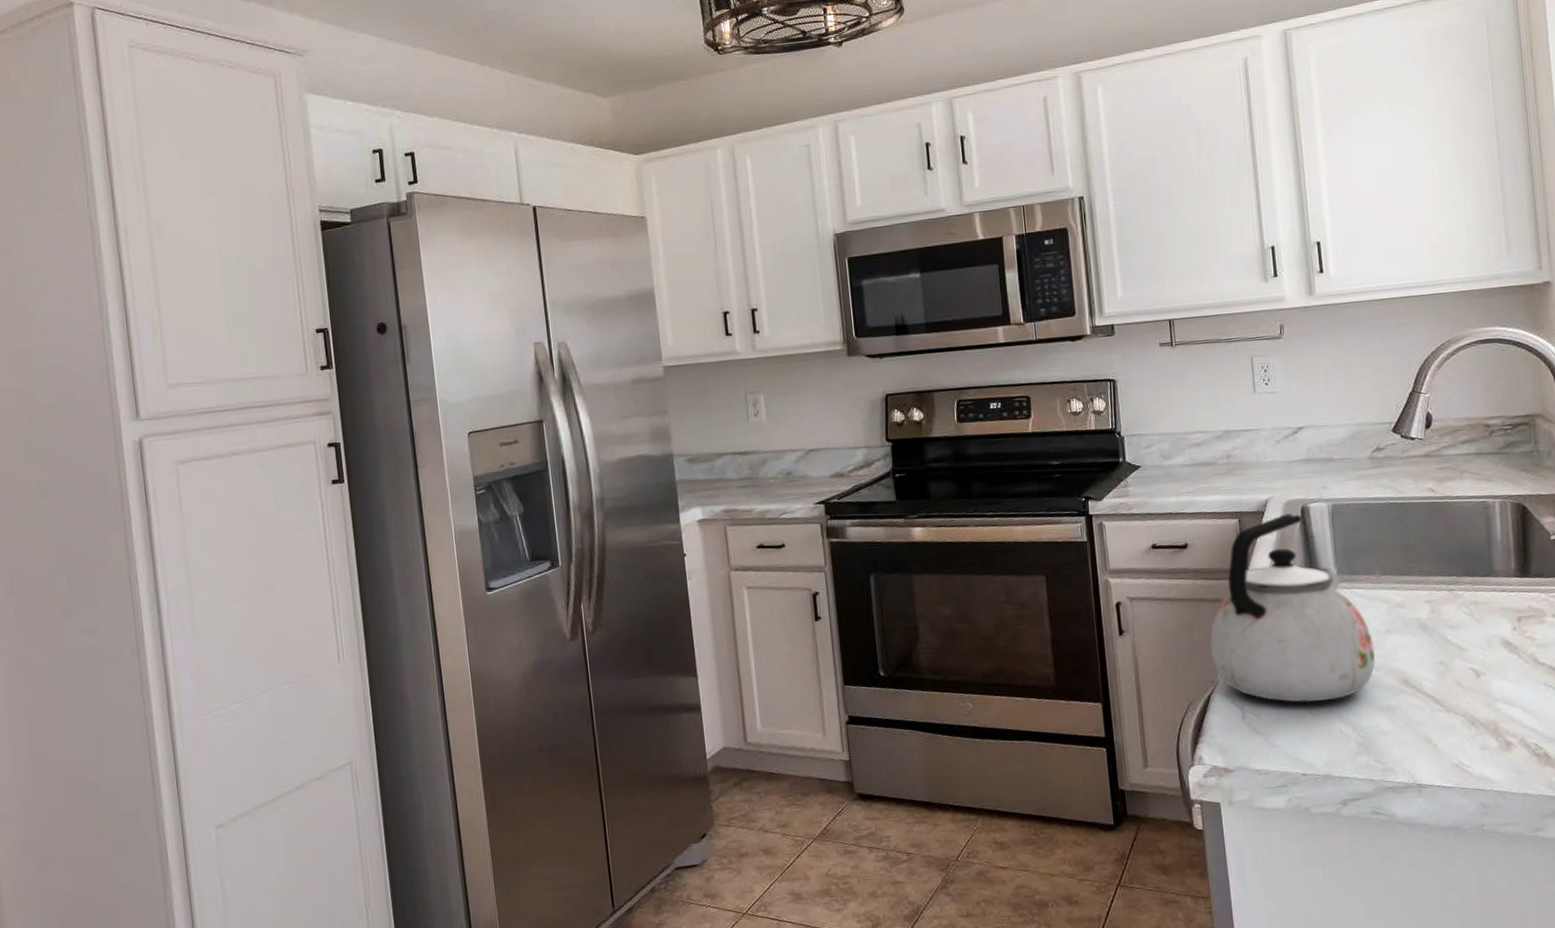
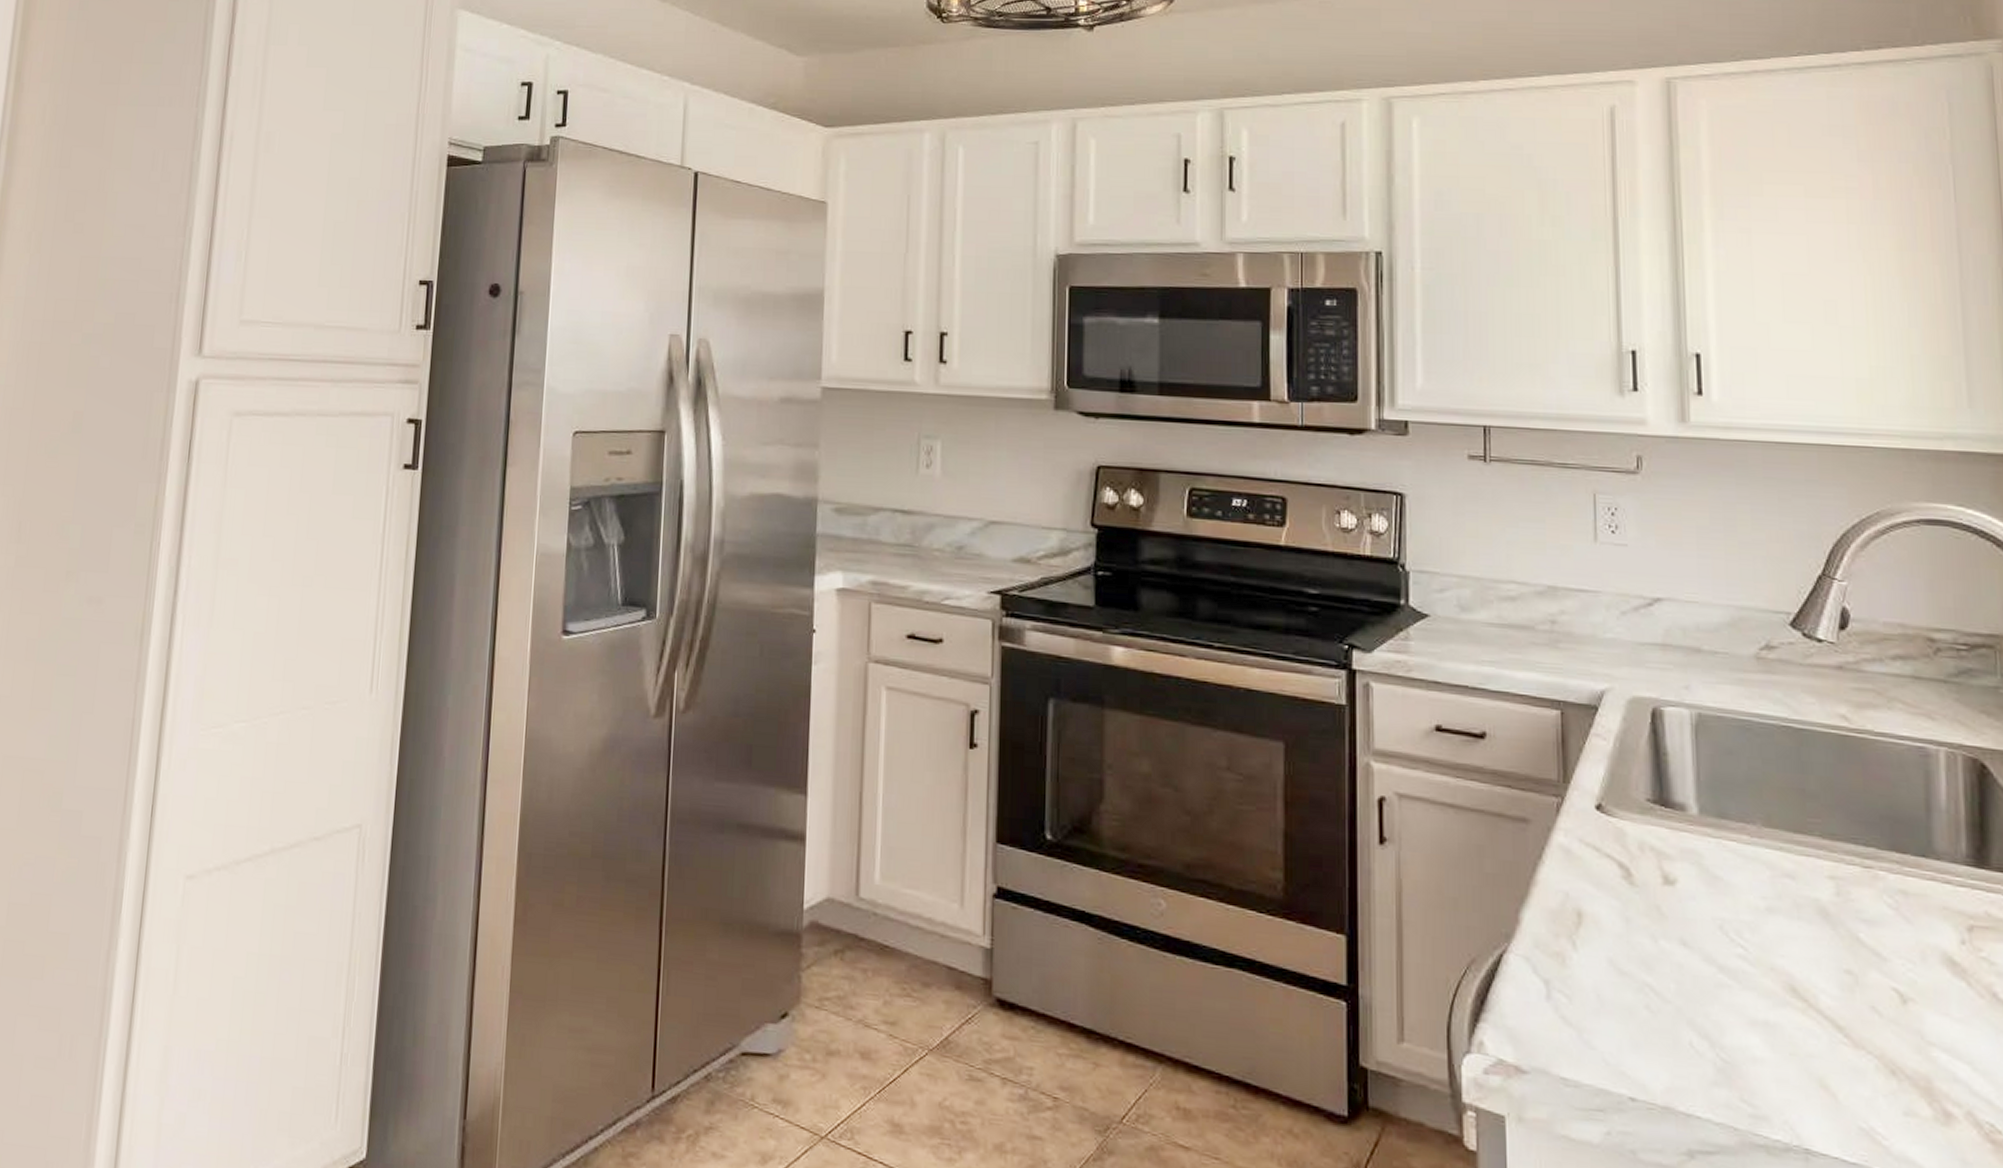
kettle: present [1210,514,1376,703] -> none [1508,715,1750,996]

